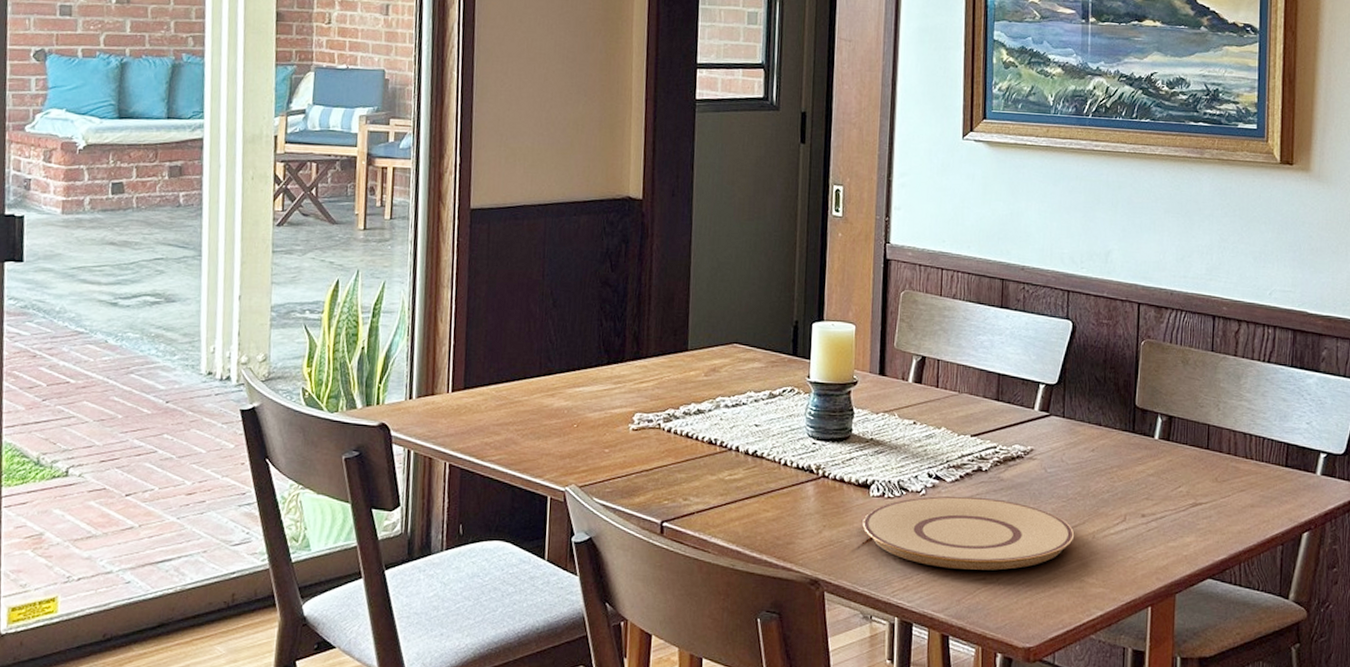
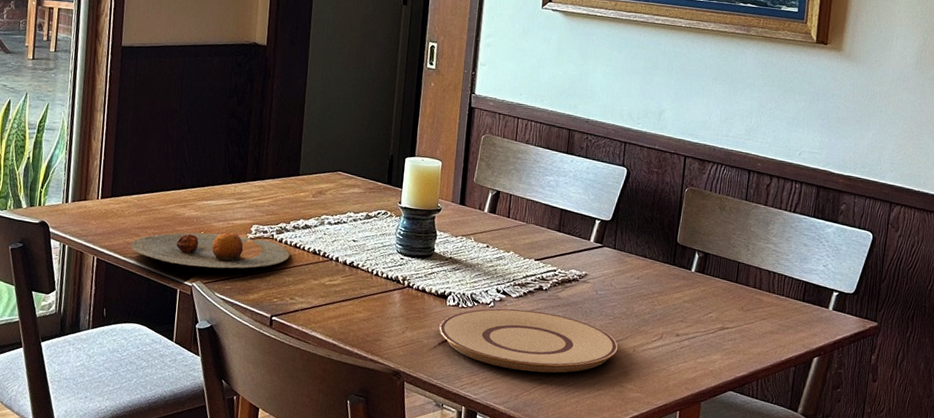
plate: none [489,424,681,469] -> present [130,232,290,269]

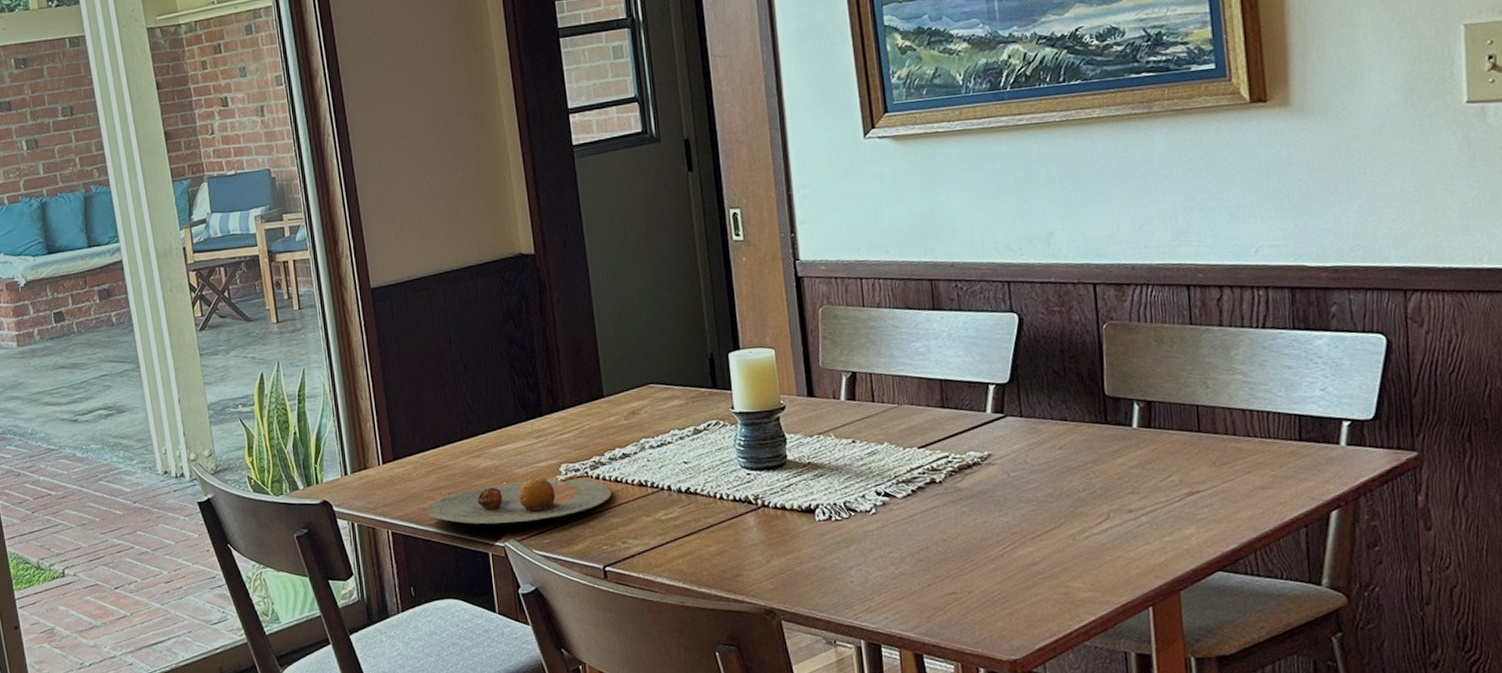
plate: present [439,308,618,373] -> none [811,510,1052,586]

